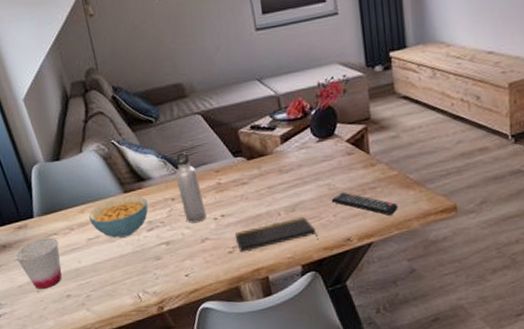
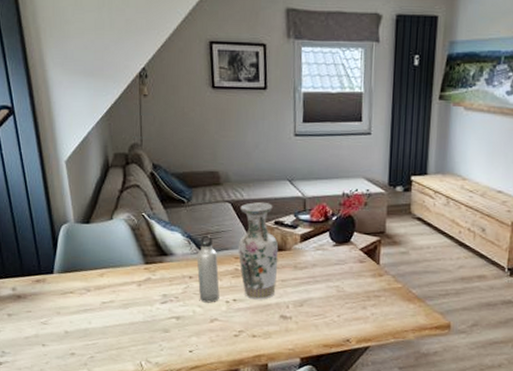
cup: present [15,237,62,289] -> none [28,294,73,344]
cereal bowl: present [89,195,148,238] -> none [107,267,166,306]
vase: none [211,108,264,212] -> present [238,202,279,300]
notepad: present [234,216,319,252] -> none [243,312,320,338]
remote control: present [331,192,398,216] -> none [338,295,397,324]

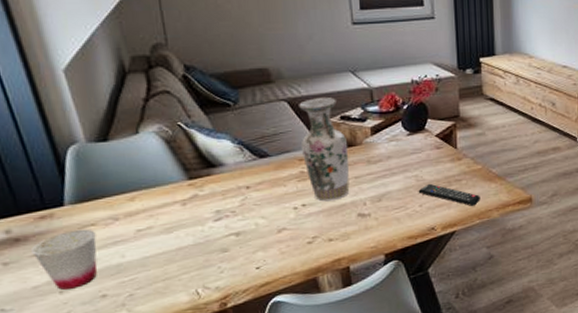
cup: none [28,294,73,344] -> present [31,229,98,290]
water bottle: present [196,235,220,303] -> none [252,139,285,213]
remote control: none [338,295,397,324] -> present [418,183,480,206]

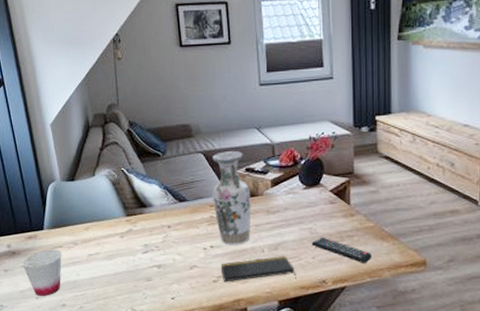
notepad: none [315,206,404,243] -> present [220,255,297,283]

